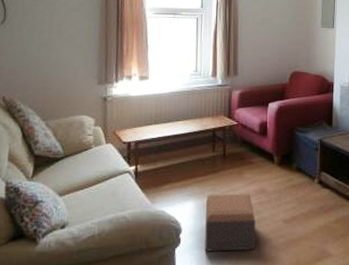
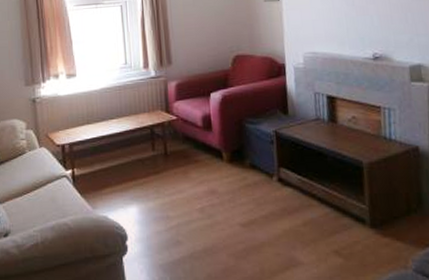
footstool: present [205,193,256,252] -> none [151,195,211,260]

